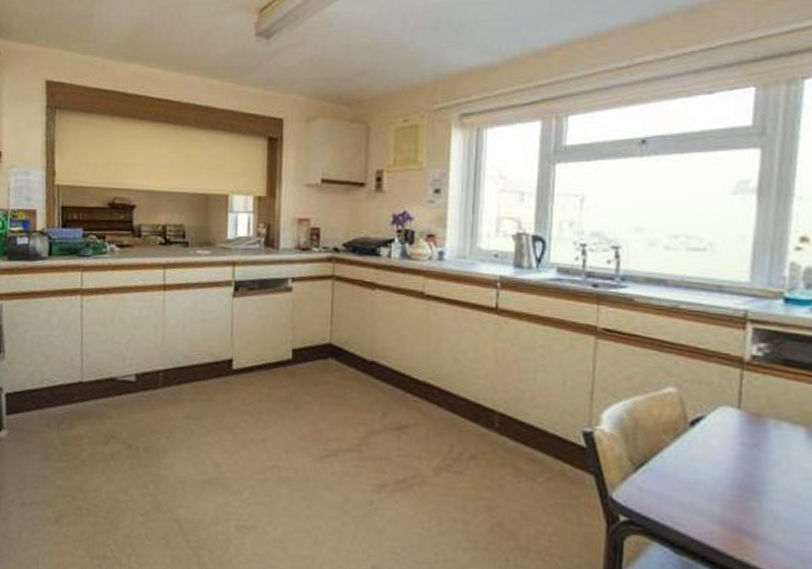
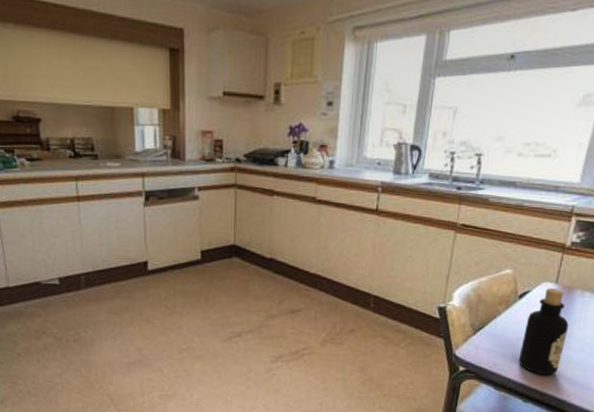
bottle: none [701,415,766,538] -> present [518,288,569,376]

